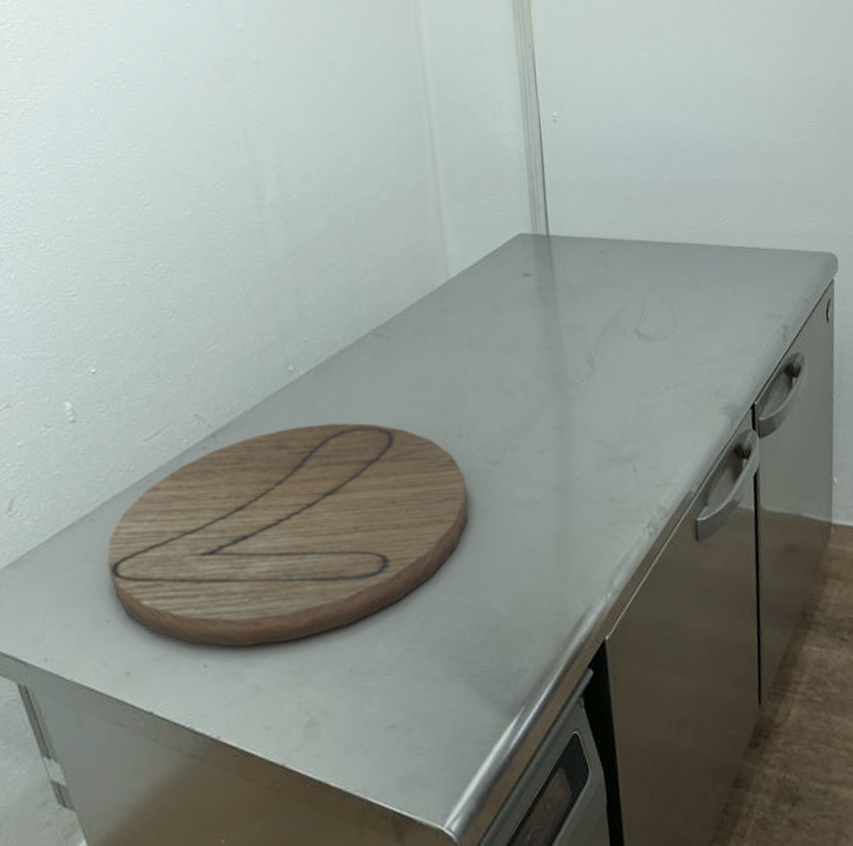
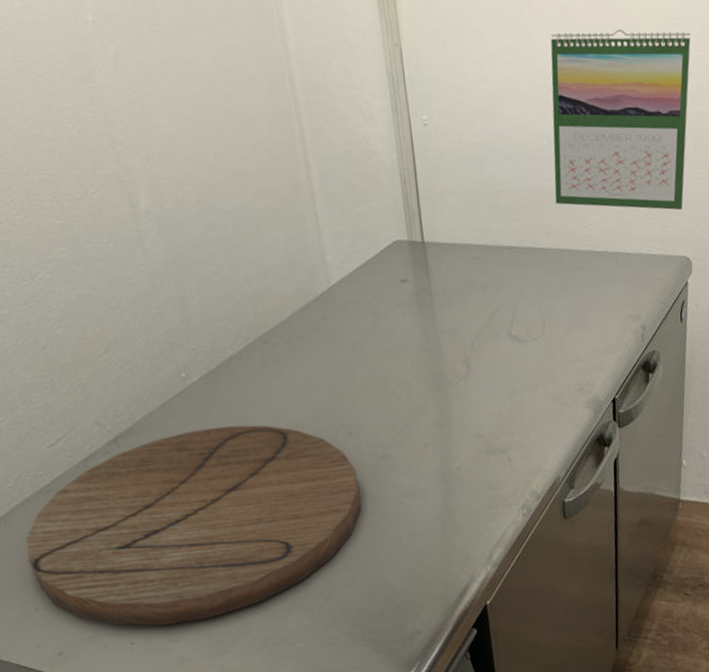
calendar: none [684,29,830,205] -> present [550,29,691,210]

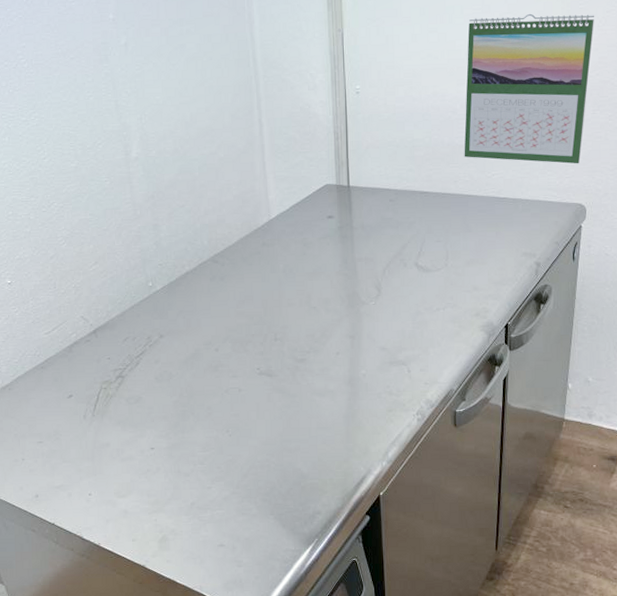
cutting board: present [26,425,362,626] -> none [21,326,280,483]

